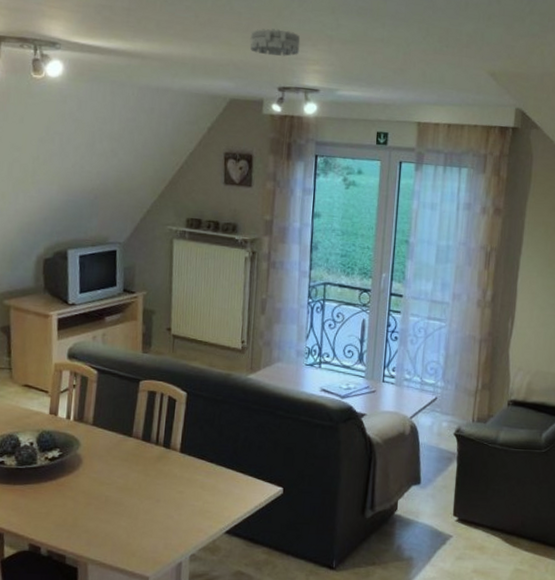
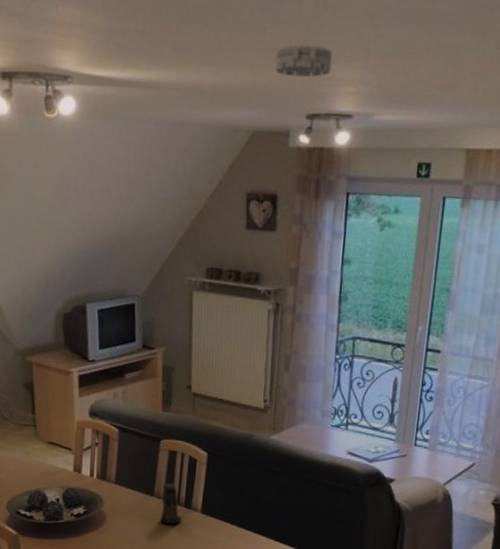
candle: none [138,423,160,465] -> present [160,483,181,525]

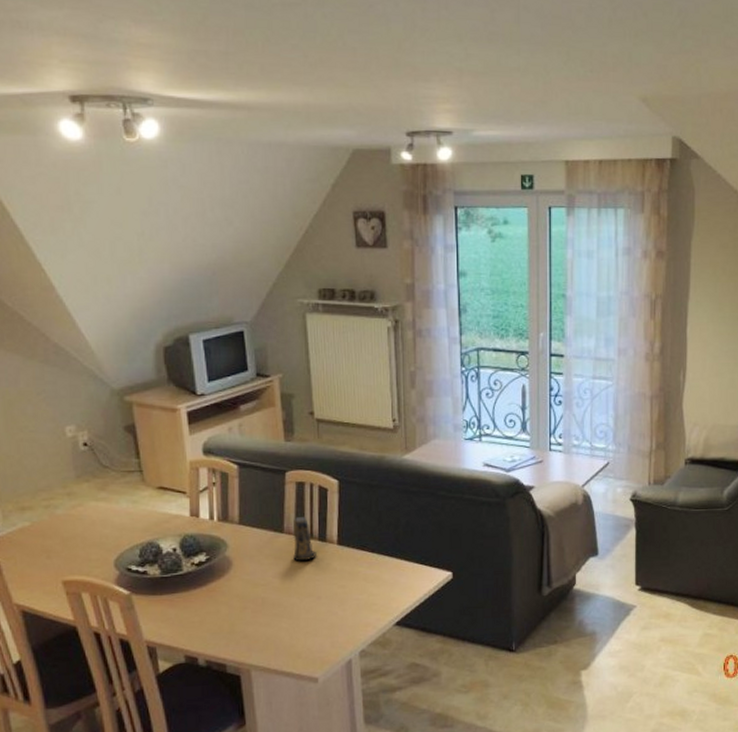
smoke detector: present [275,44,333,78] -> none [369,64,426,96]

